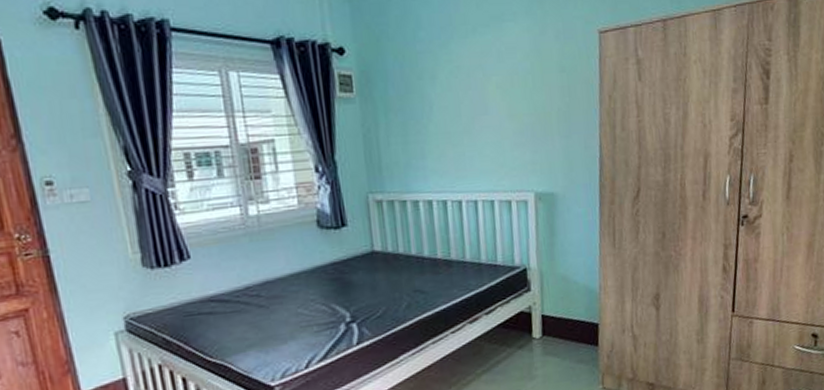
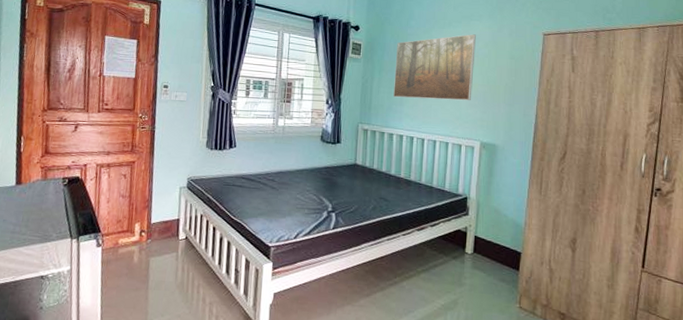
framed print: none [404,42,517,149] -> present [393,34,476,101]

